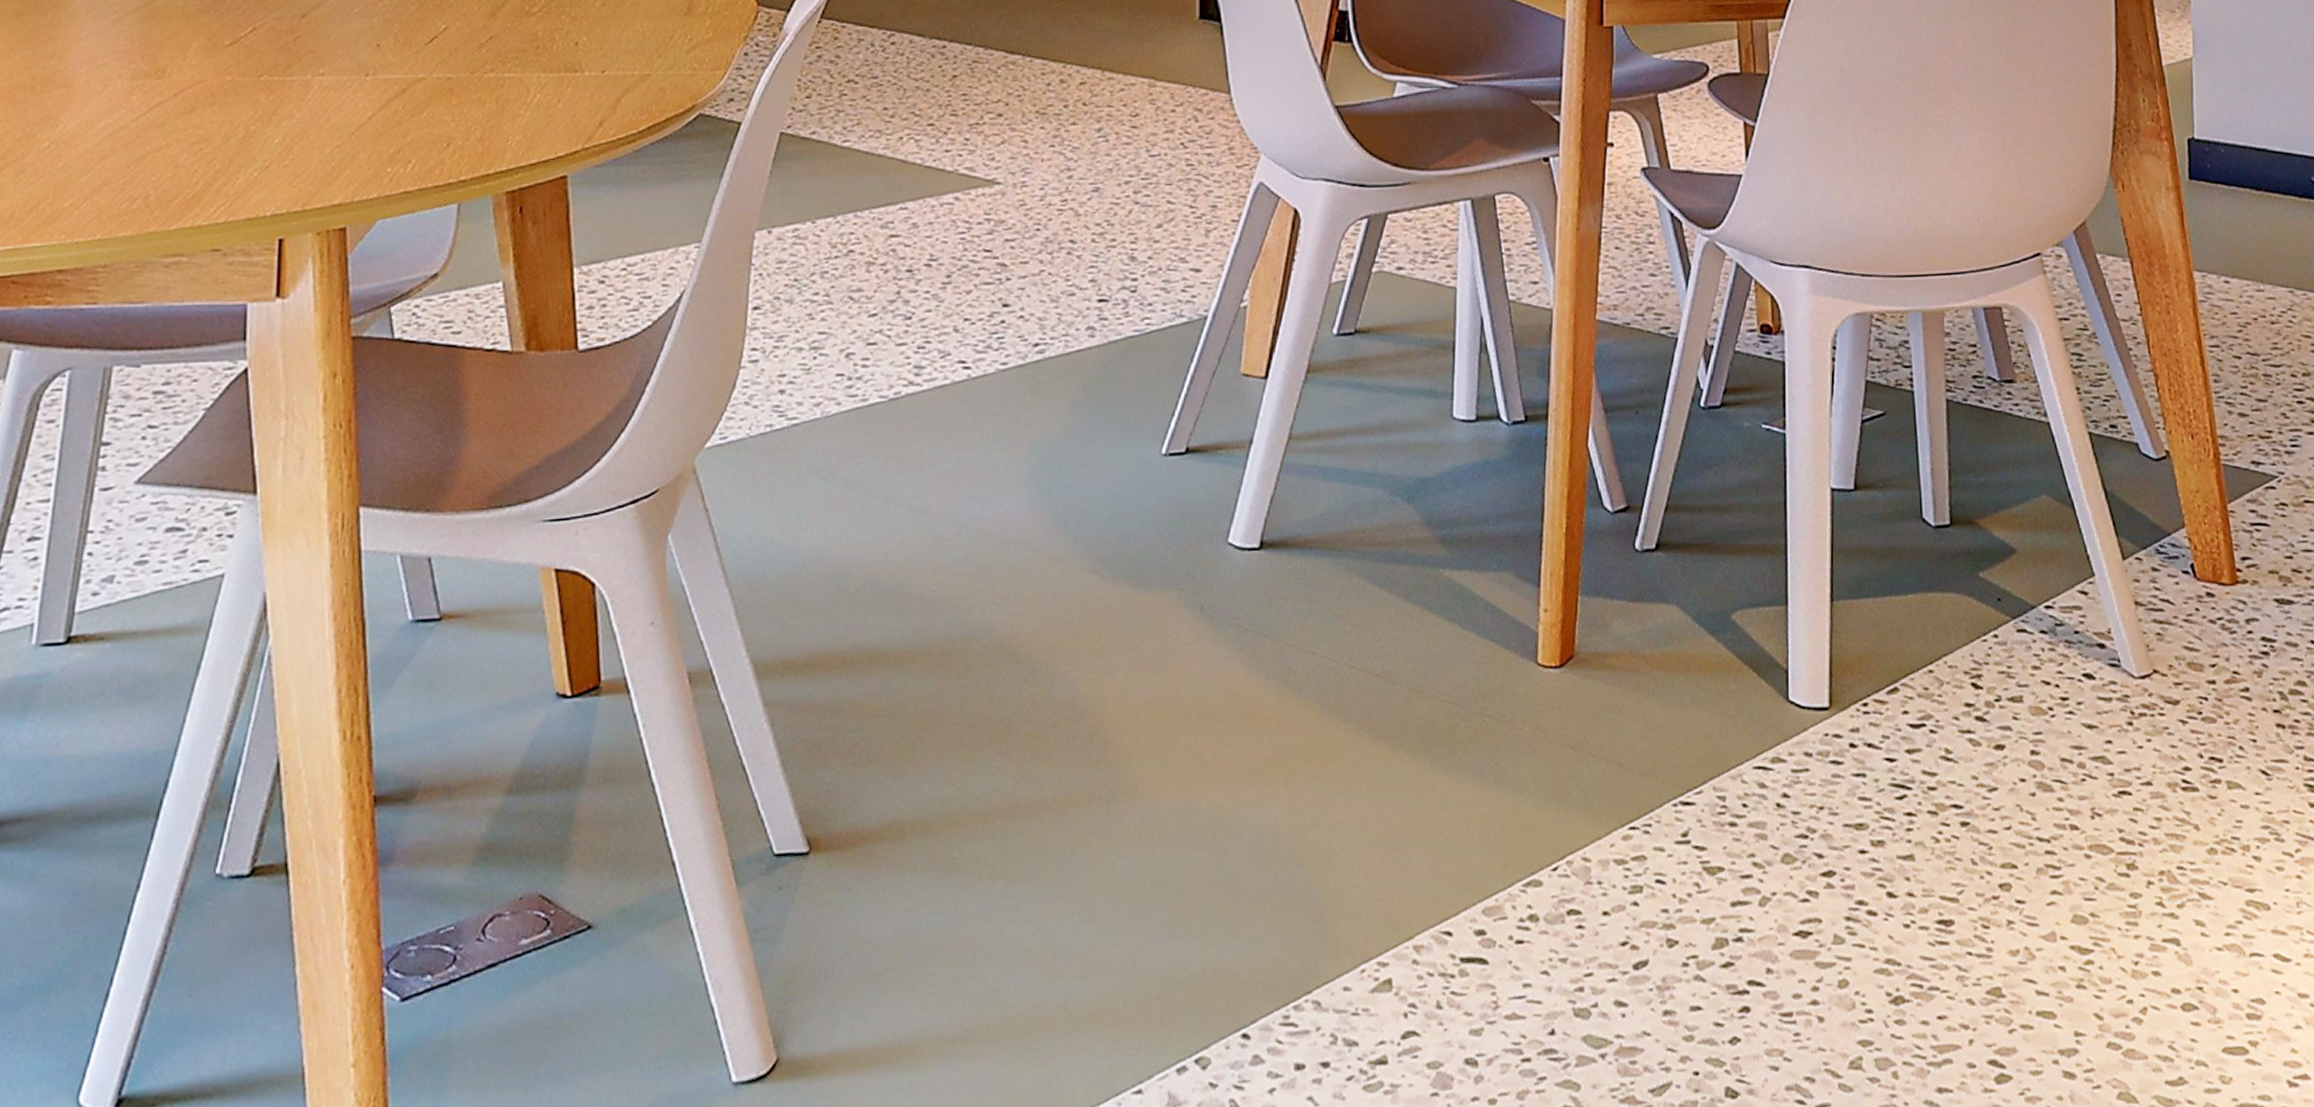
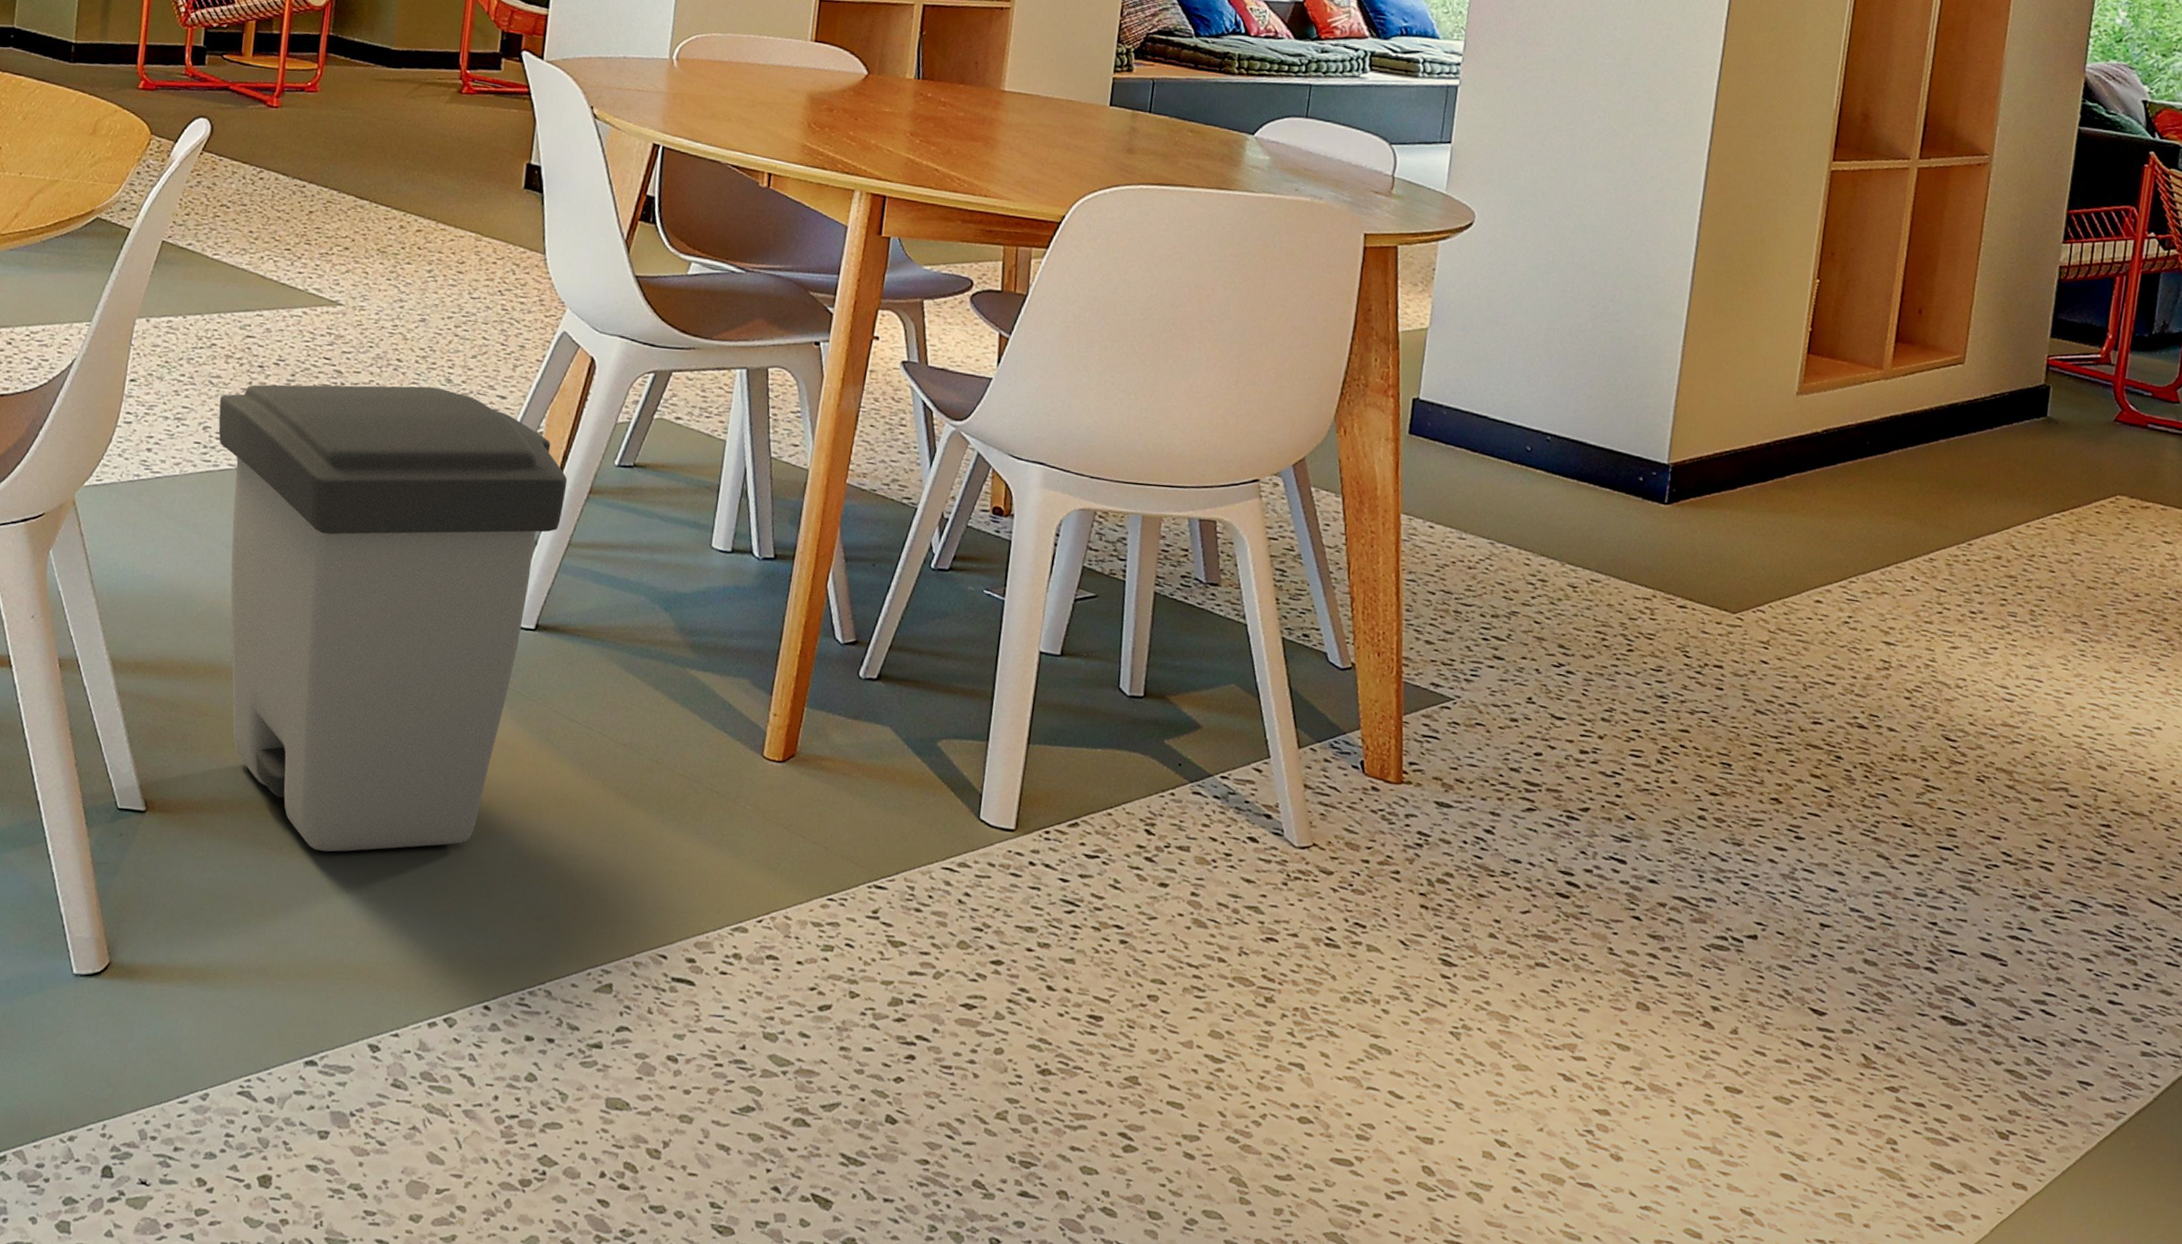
trash can: none [862,269,1281,869] -> present [218,384,568,852]

